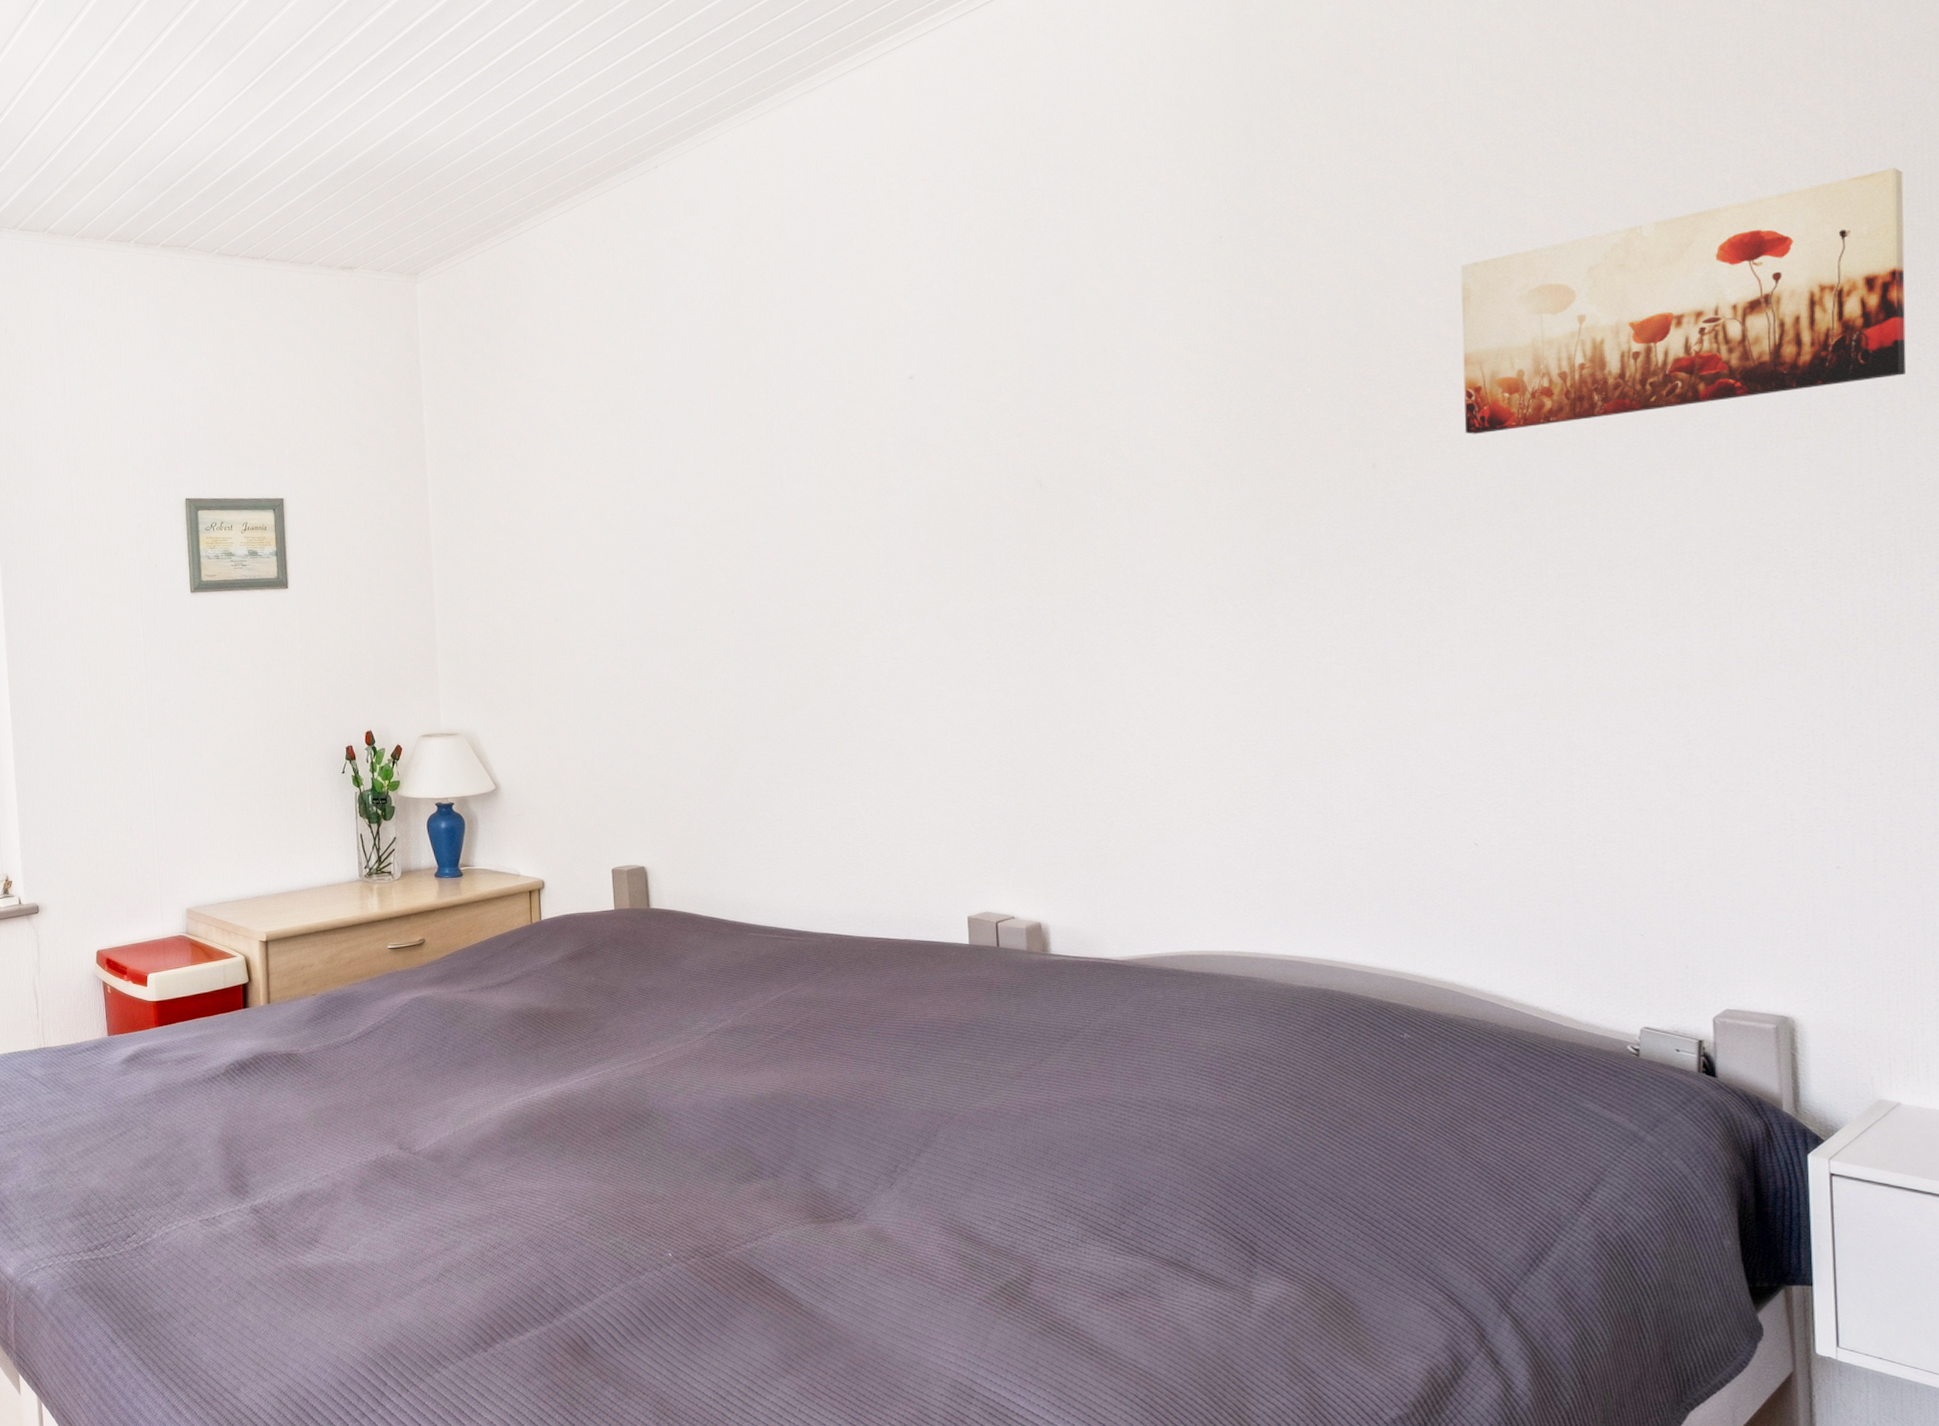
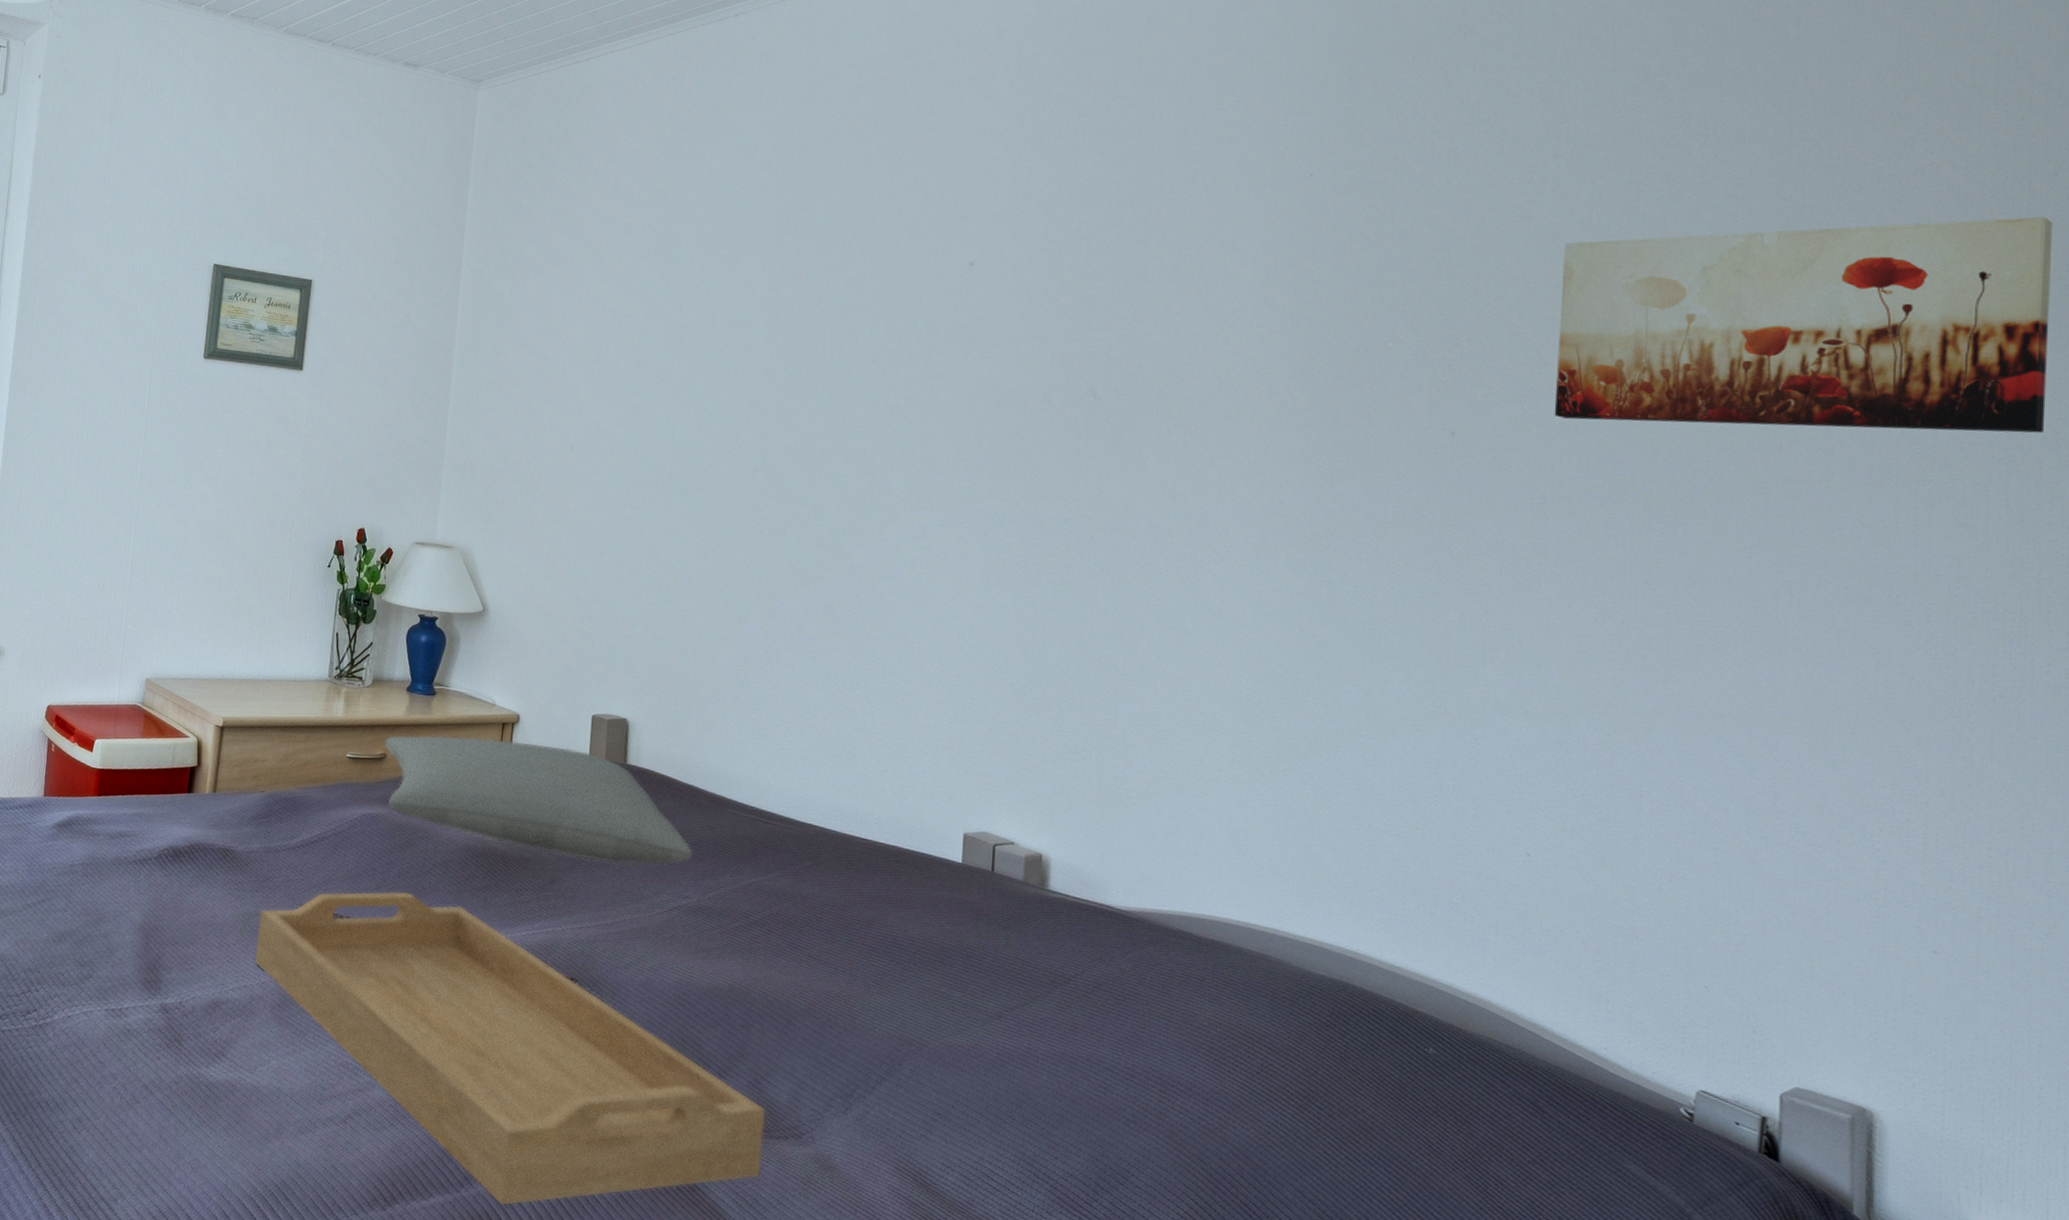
serving tray: none [329,1062,822,1328] -> present [255,891,766,1207]
pillow: none [421,903,723,1003] -> present [384,735,694,865]

